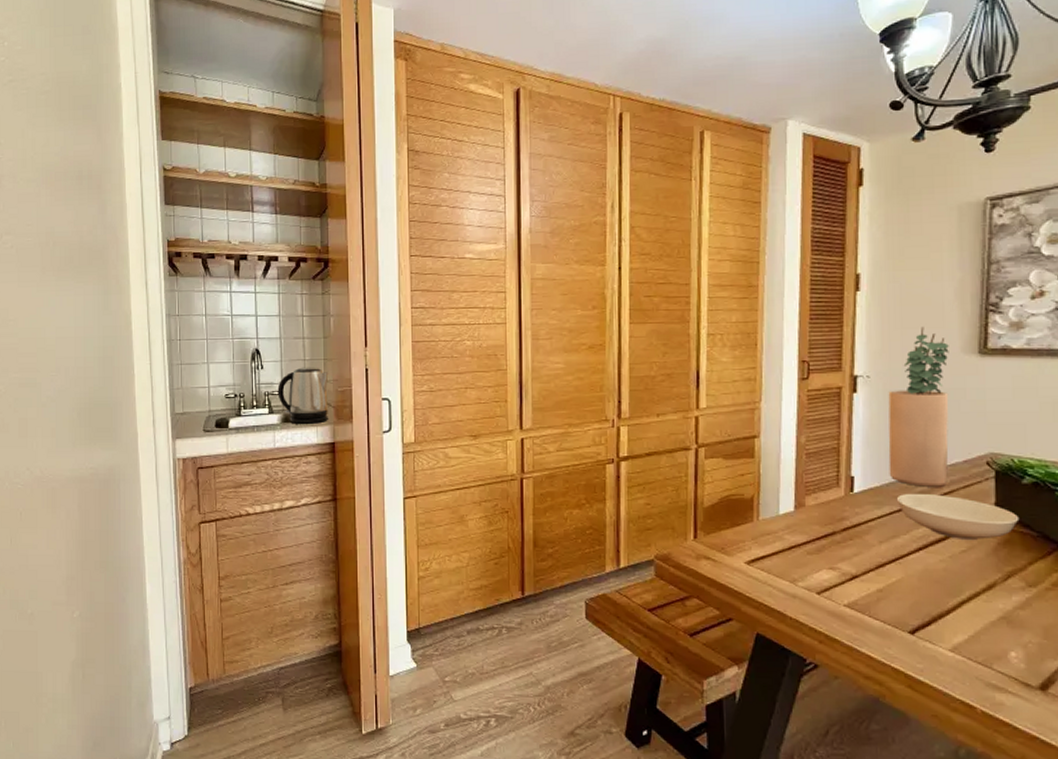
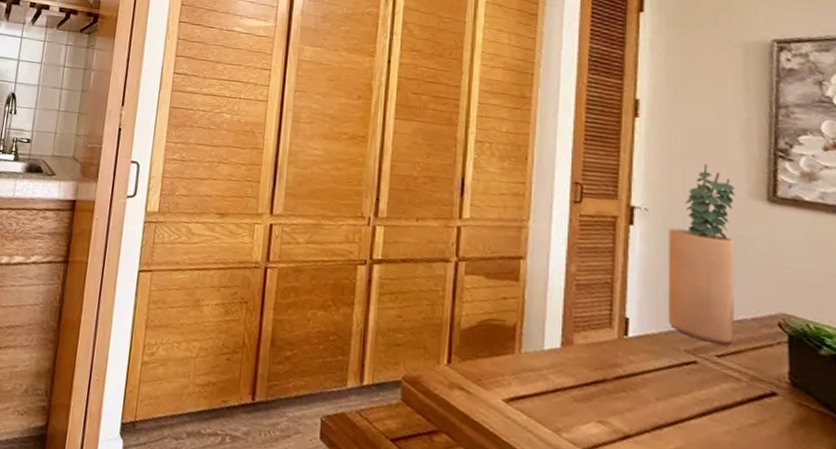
kettle: present [277,367,329,424] -> none [26,117,81,178]
bowl: present [896,493,1020,541] -> none [676,346,818,415]

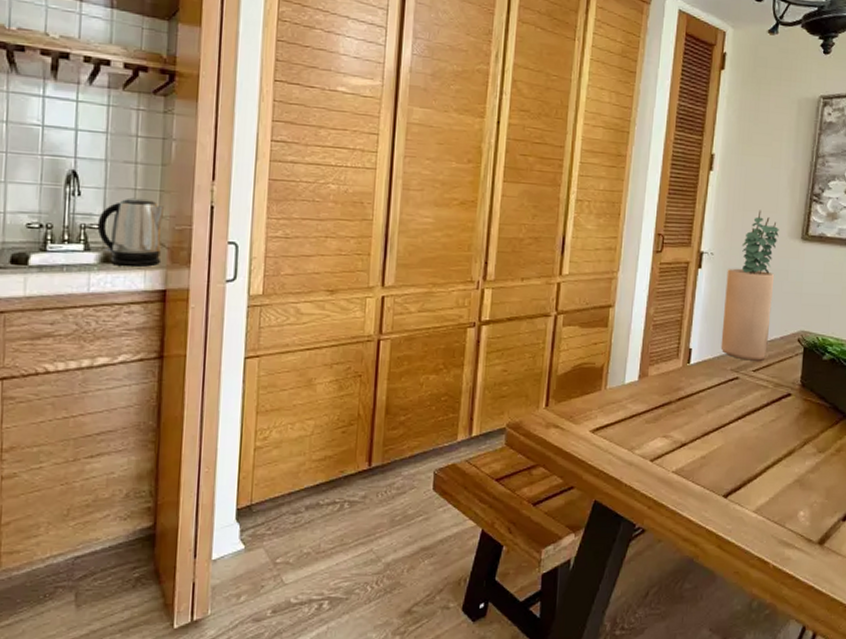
kettle: none [26,117,81,178] -> present [97,197,165,267]

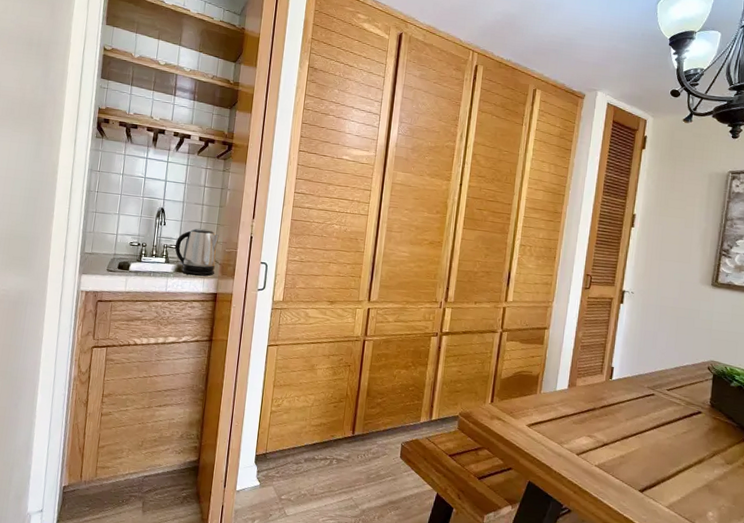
vase: present [720,210,779,361] -> none [639,260,692,382]

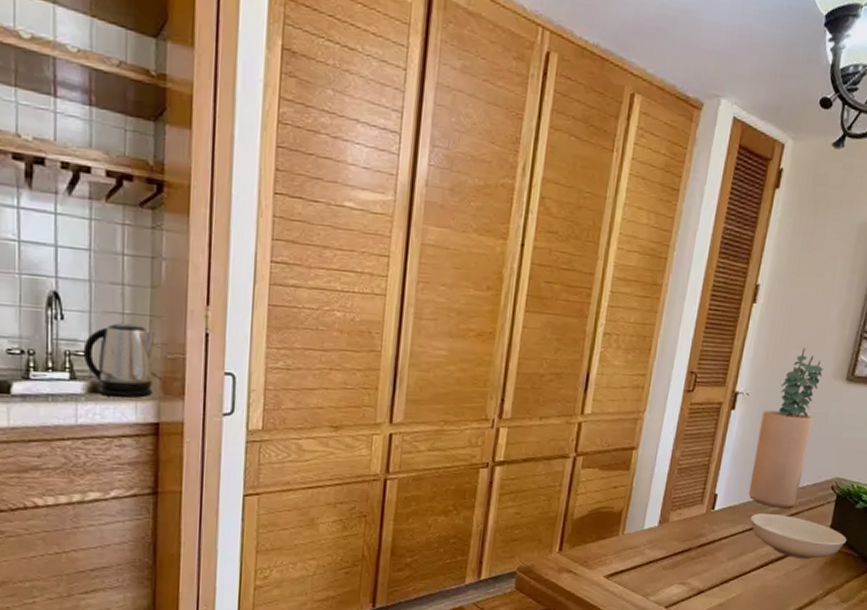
vase: none [639,260,692,382] -> present [748,347,823,508]
bowl: none [642,385,726,425] -> present [750,513,847,560]

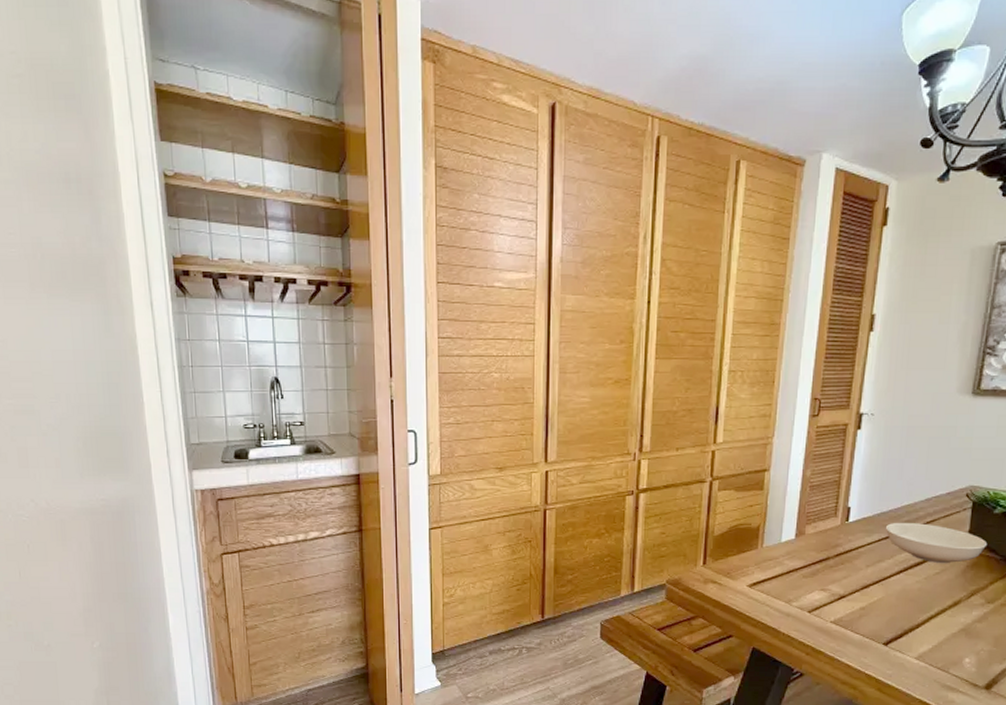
kettle: present [83,322,156,398] -> none [299,397,353,455]
vase: present [748,347,823,508] -> none [881,367,947,517]

